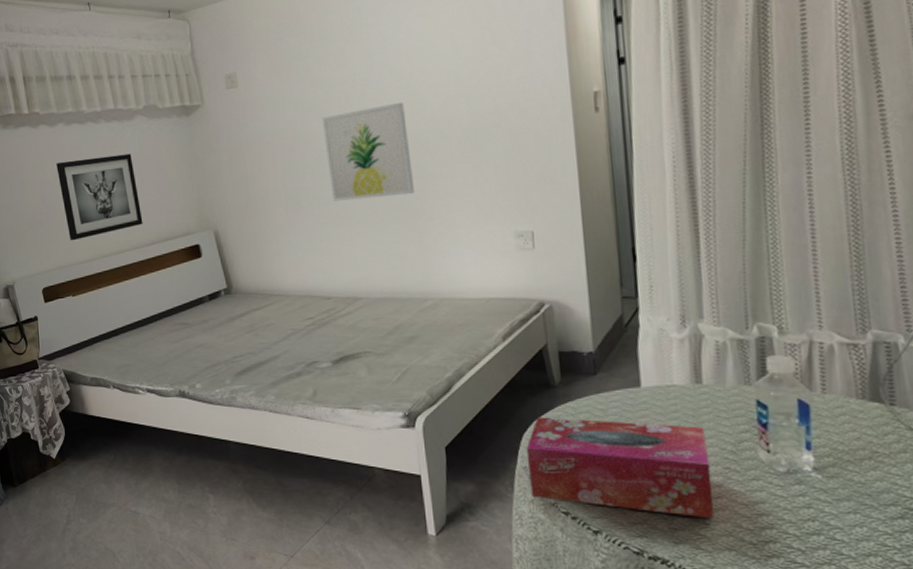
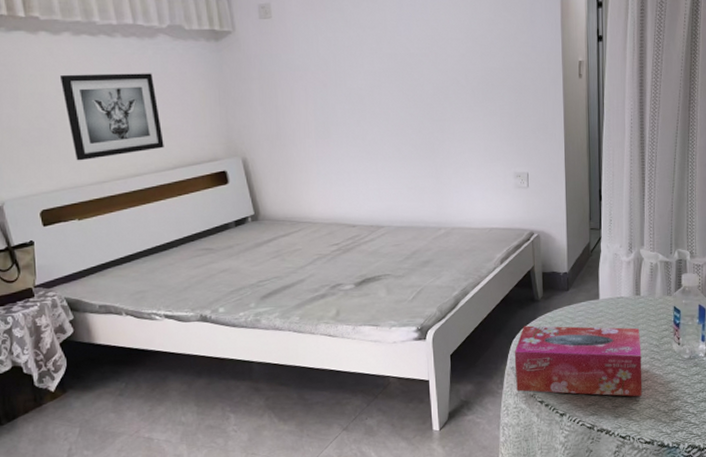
wall art: present [321,101,415,202] -> none [353,51,435,137]

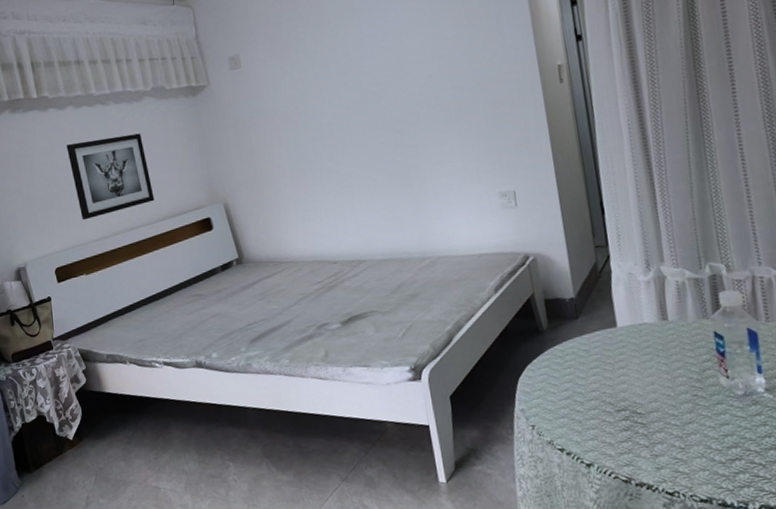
tissue box: present [514,325,643,397] -> none [522,359,689,444]

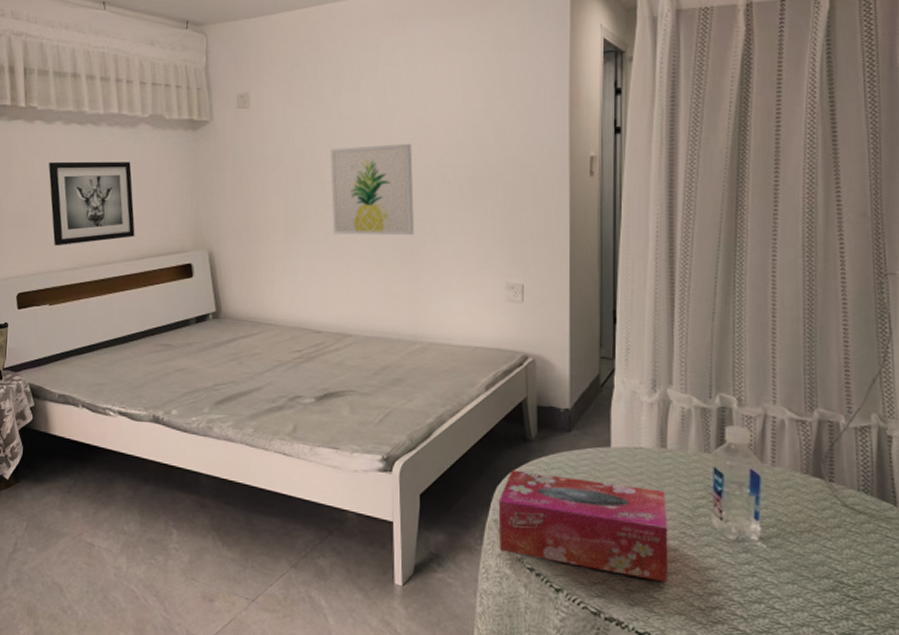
wall art: none [320,78,409,171] -> present [330,143,415,236]
tissue box: none [522,359,689,444] -> present [498,470,669,583]

